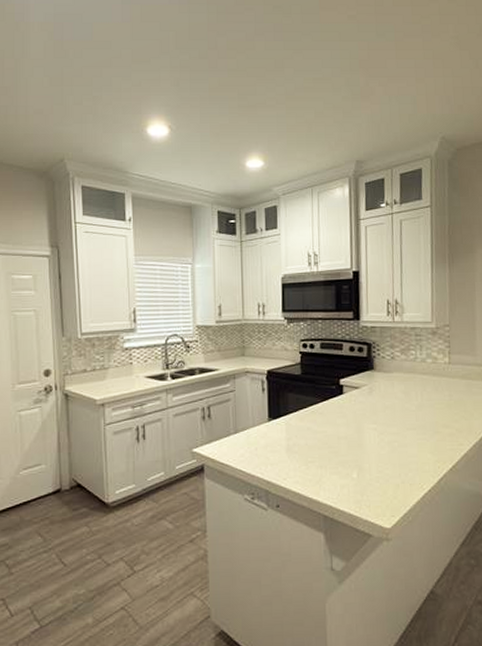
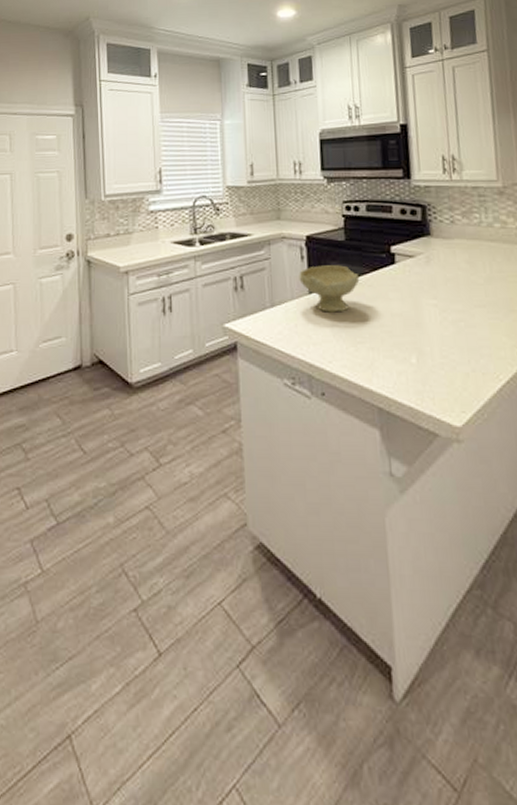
bowl: none [260,396,313,437] -> present [299,265,360,313]

